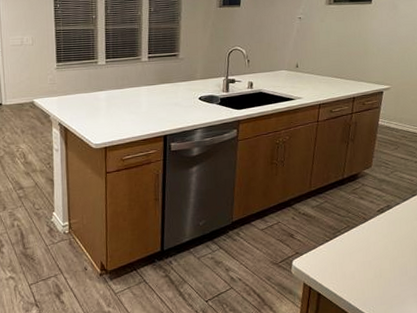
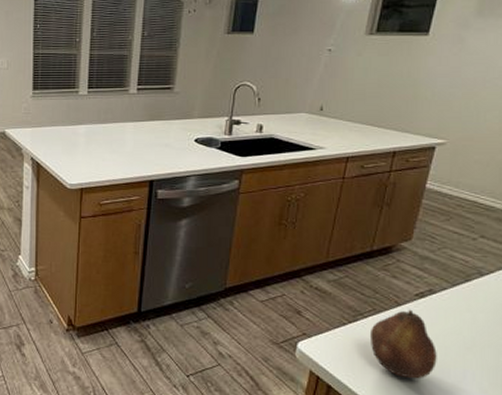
fruit: none [346,223,397,279] -> present [369,309,437,379]

